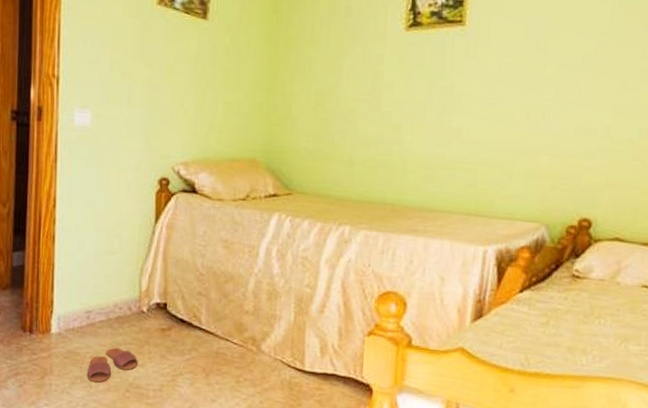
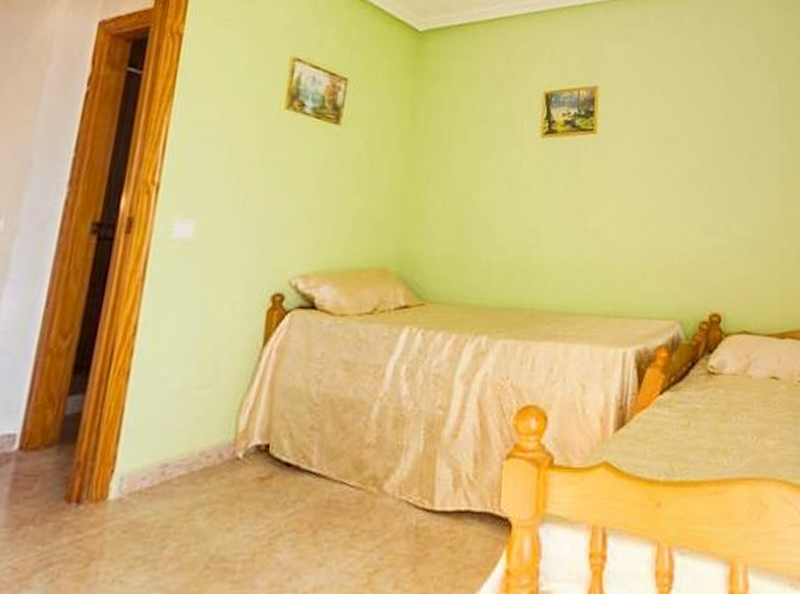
slippers: present [86,347,138,383] -> none [151,509,225,562]

